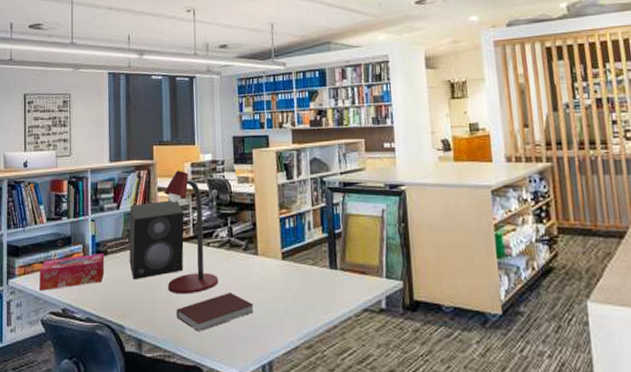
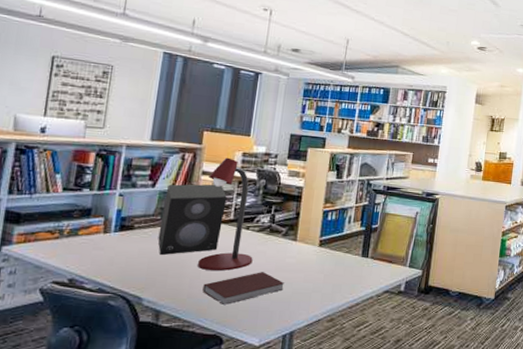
tissue box: present [39,253,105,291] -> none [42,227,130,260]

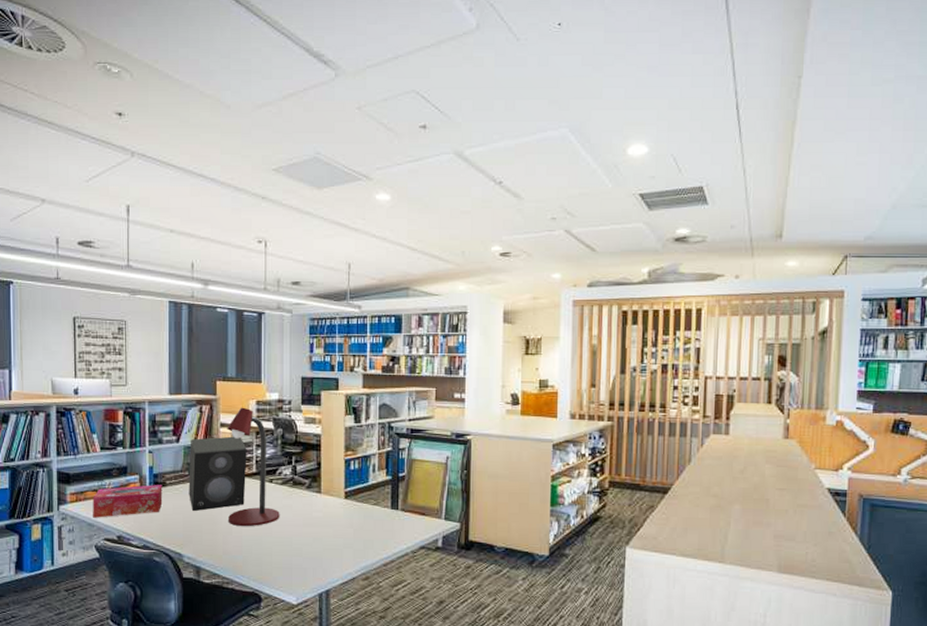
tissue box: none [42,227,130,260] -> present [93,485,163,518]
notebook: present [202,272,284,305] -> none [236,527,314,561]

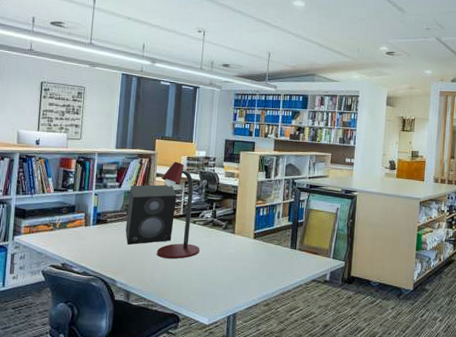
tissue box: present [93,485,163,518] -> none [42,221,104,248]

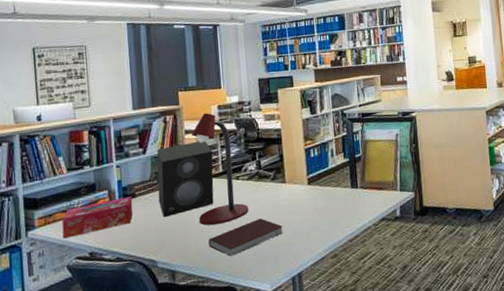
tissue box: none [42,221,104,248] -> present [62,196,133,239]
notebook: none [161,260,226,288] -> present [208,218,283,256]

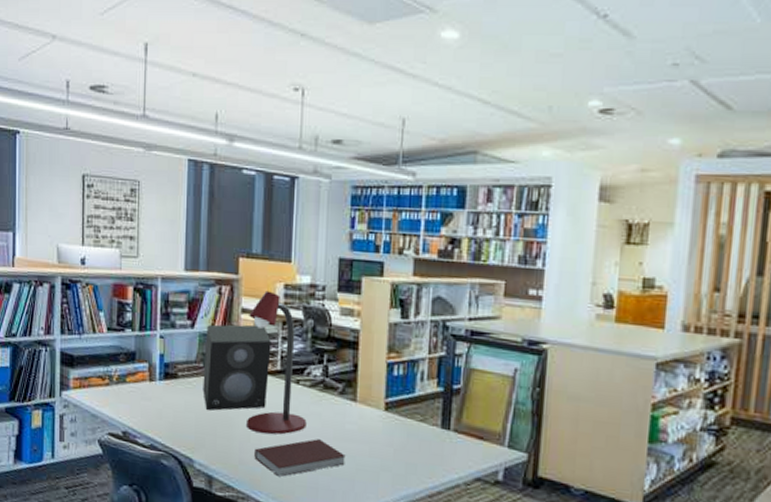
tissue box: present [62,196,133,239] -> none [97,375,174,409]

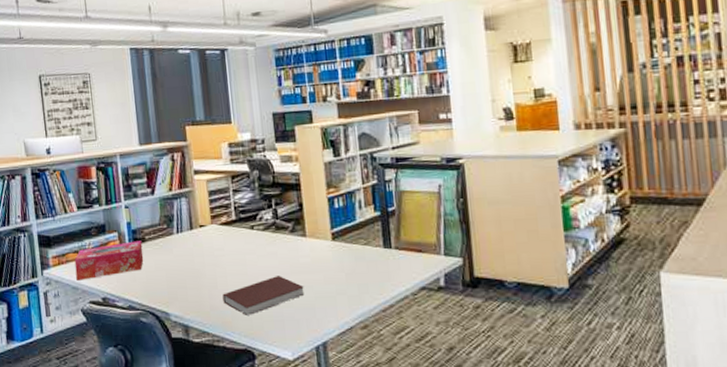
tissue box: none [97,375,174,409] -> present [74,241,144,281]
speaker: present [203,324,271,411] -> none [165,183,227,267]
desk lamp: present [247,290,307,435] -> none [201,151,266,279]

